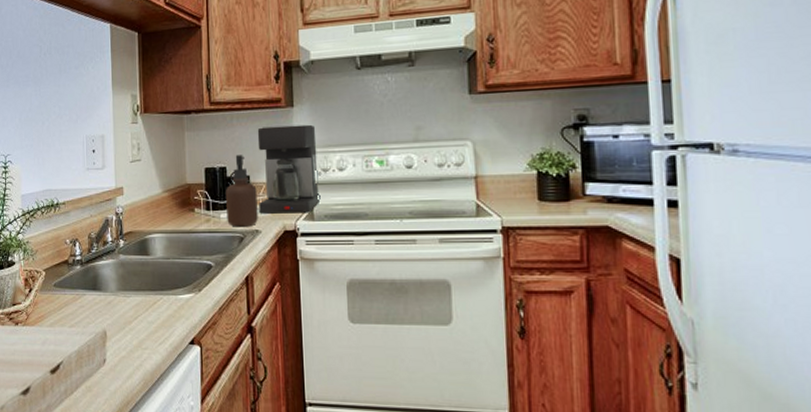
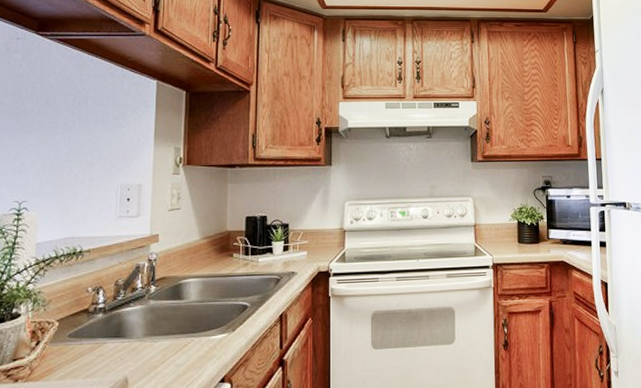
soap dispenser: present [226,155,258,227] -> none [265,205,295,270]
coffee maker: present [257,124,319,214] -> none [296,181,351,257]

